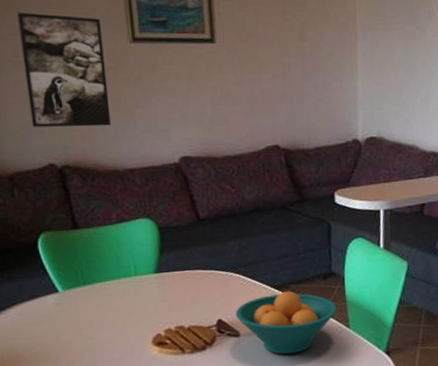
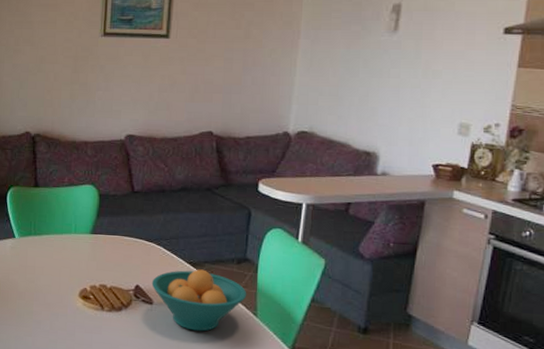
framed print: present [17,12,111,127] -> none [19,11,81,104]

